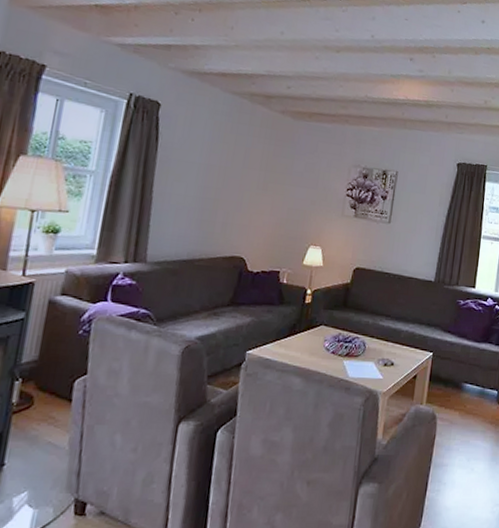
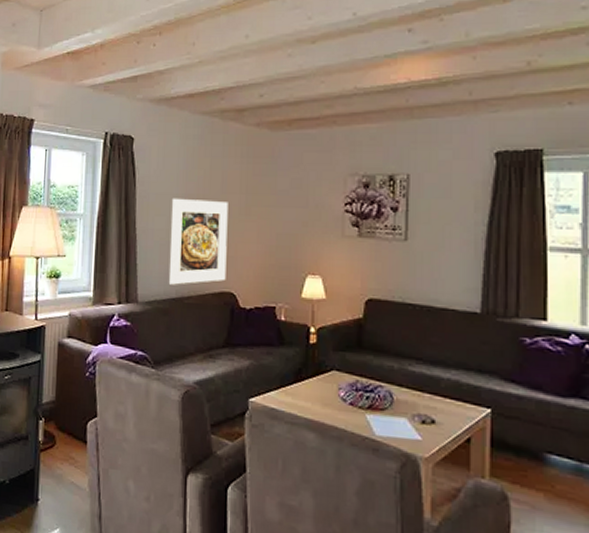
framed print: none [181,166,248,248] -> present [168,198,228,285]

